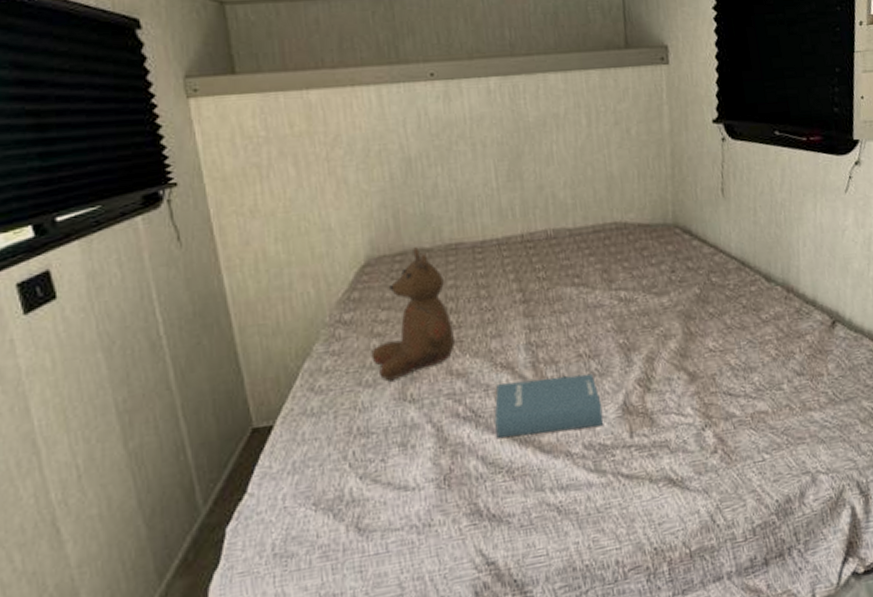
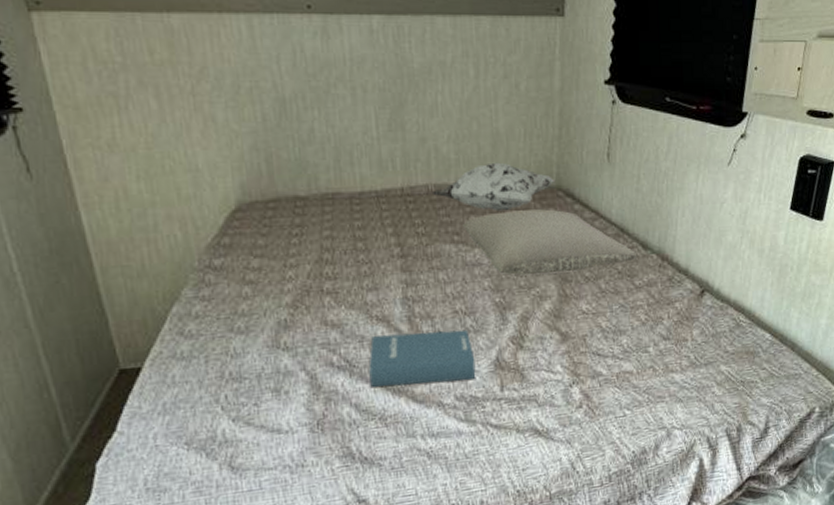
teddy bear: present [371,247,455,382] -> none [243,194,330,329]
decorative pillow: none [552,204,671,251] -> present [433,162,554,211]
pillow: none [581,246,762,315] -> present [461,209,638,276]

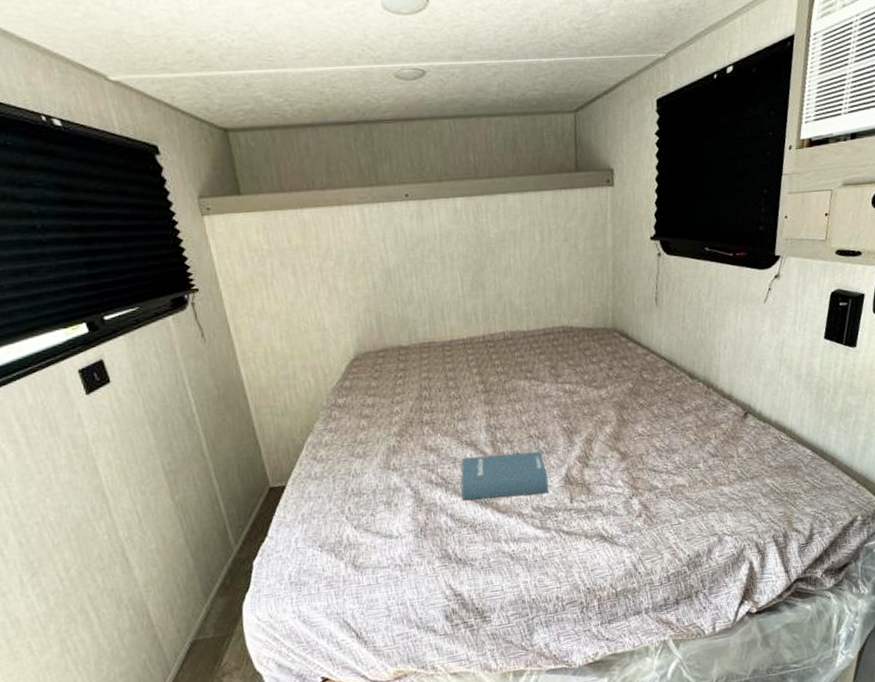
decorative pillow: present [433,162,554,211] -> none [508,310,610,351]
pillow: present [461,209,638,276] -> none [533,347,686,405]

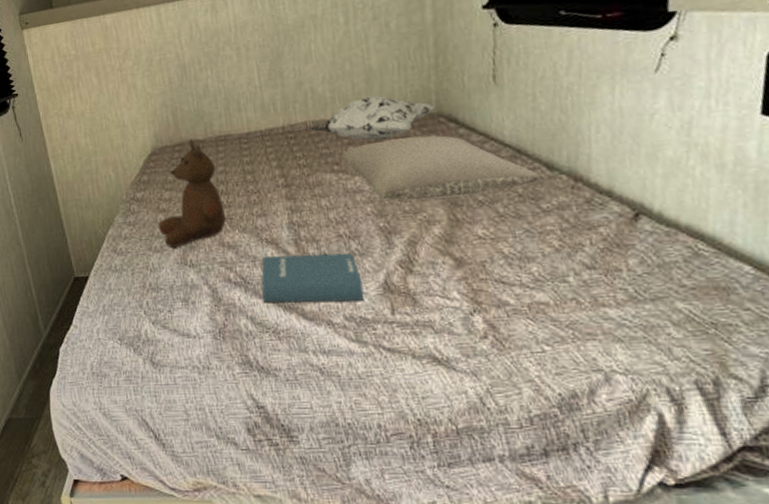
teddy bear: none [361,345,428,454] -> present [158,139,226,249]
decorative pillow: none [508,310,610,351] -> present [311,95,434,140]
pillow: none [533,347,686,405] -> present [340,135,542,201]

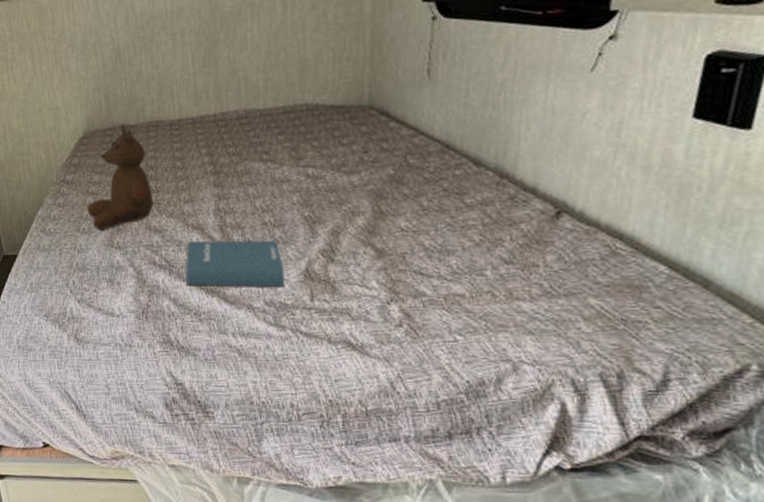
decorative pillow: present [311,95,434,140] -> none [242,86,366,131]
pillow: present [340,135,542,201] -> none [270,128,468,192]

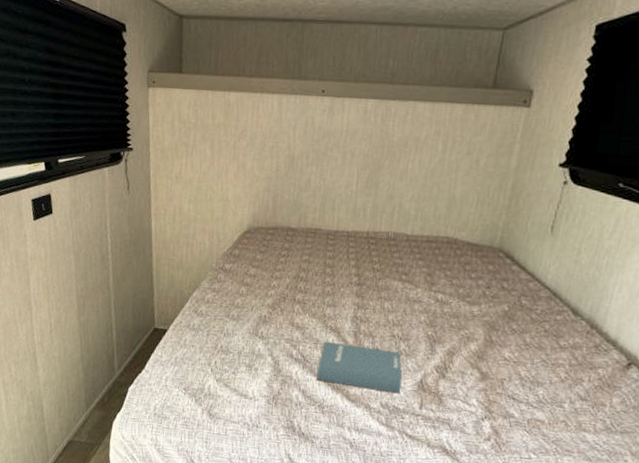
teddy bear: present [87,124,153,231] -> none [239,226,301,320]

